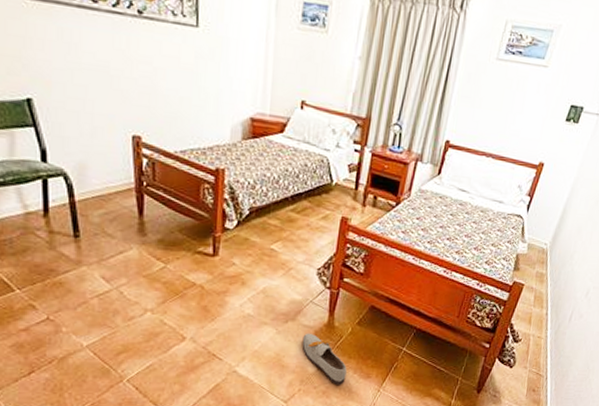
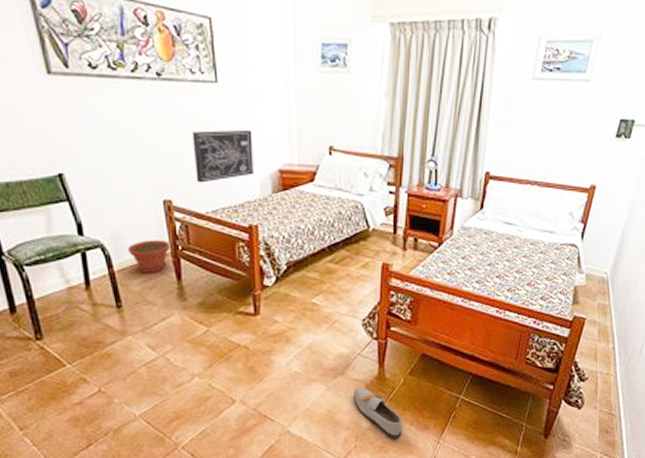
plant pot: none [90,173,136,206] -> present [127,240,171,273]
wall art: none [167,72,228,123] -> present [192,129,254,183]

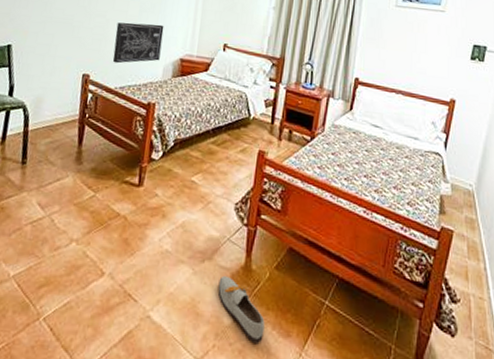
plant pot: present [127,240,171,273] -> none [43,106,80,136]

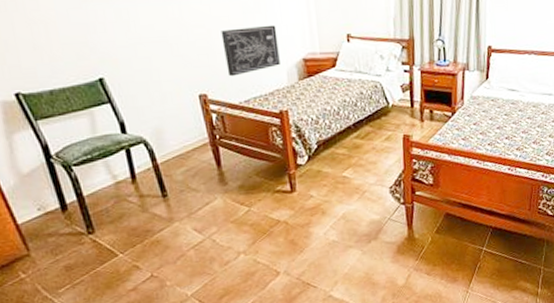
shoe: present [217,275,265,345] -> none [387,248,434,294]

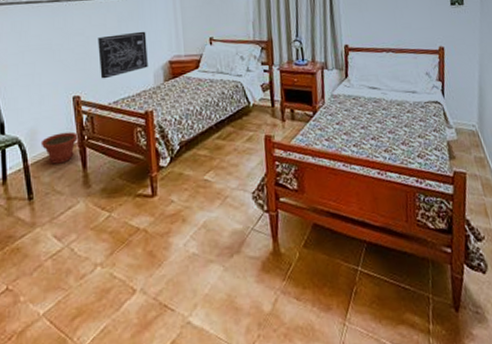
plant pot: none [168,131,209,163] -> present [40,132,78,164]

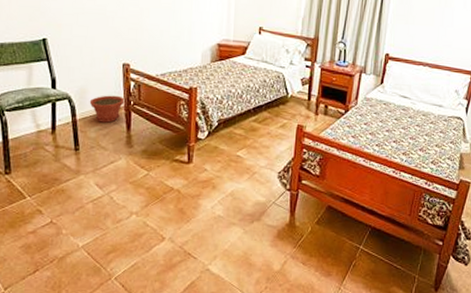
wall art: present [97,31,148,79] -> none [150,10,199,52]

